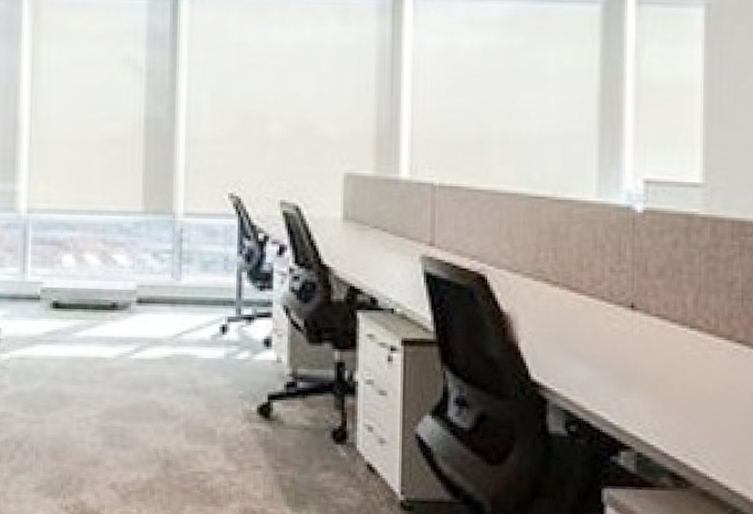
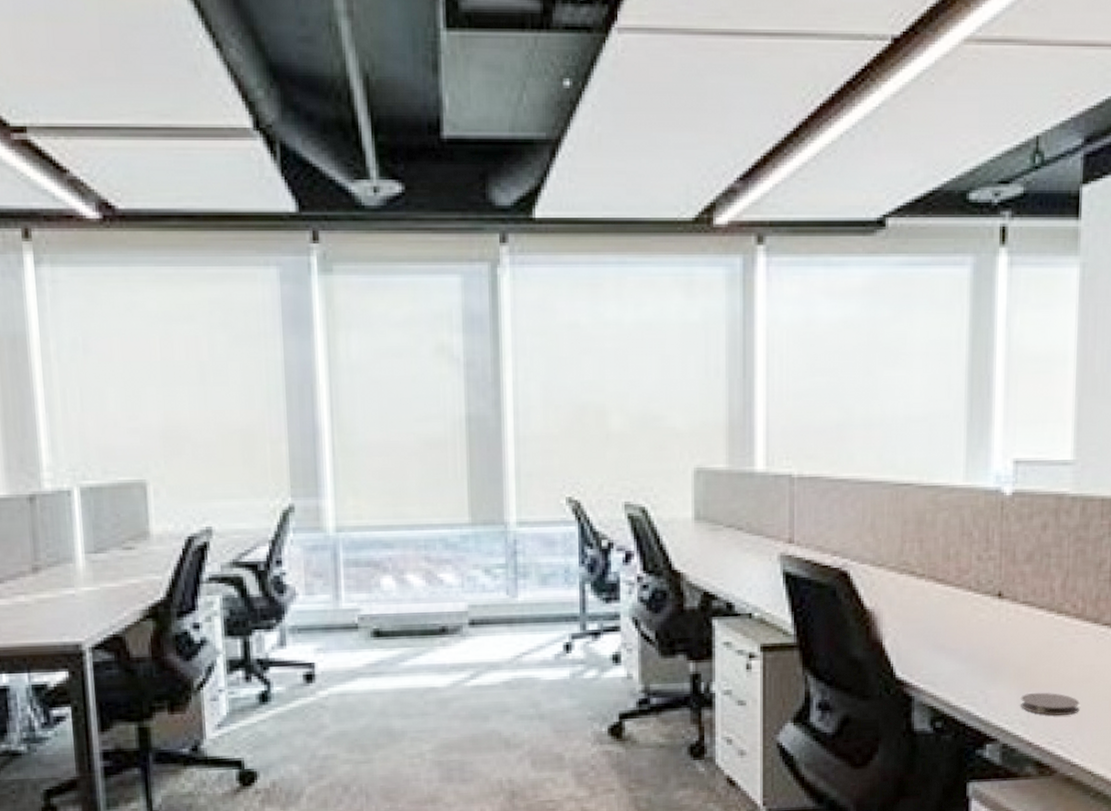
coaster: none [655,404,715,429] -> present [1021,692,1080,716]

